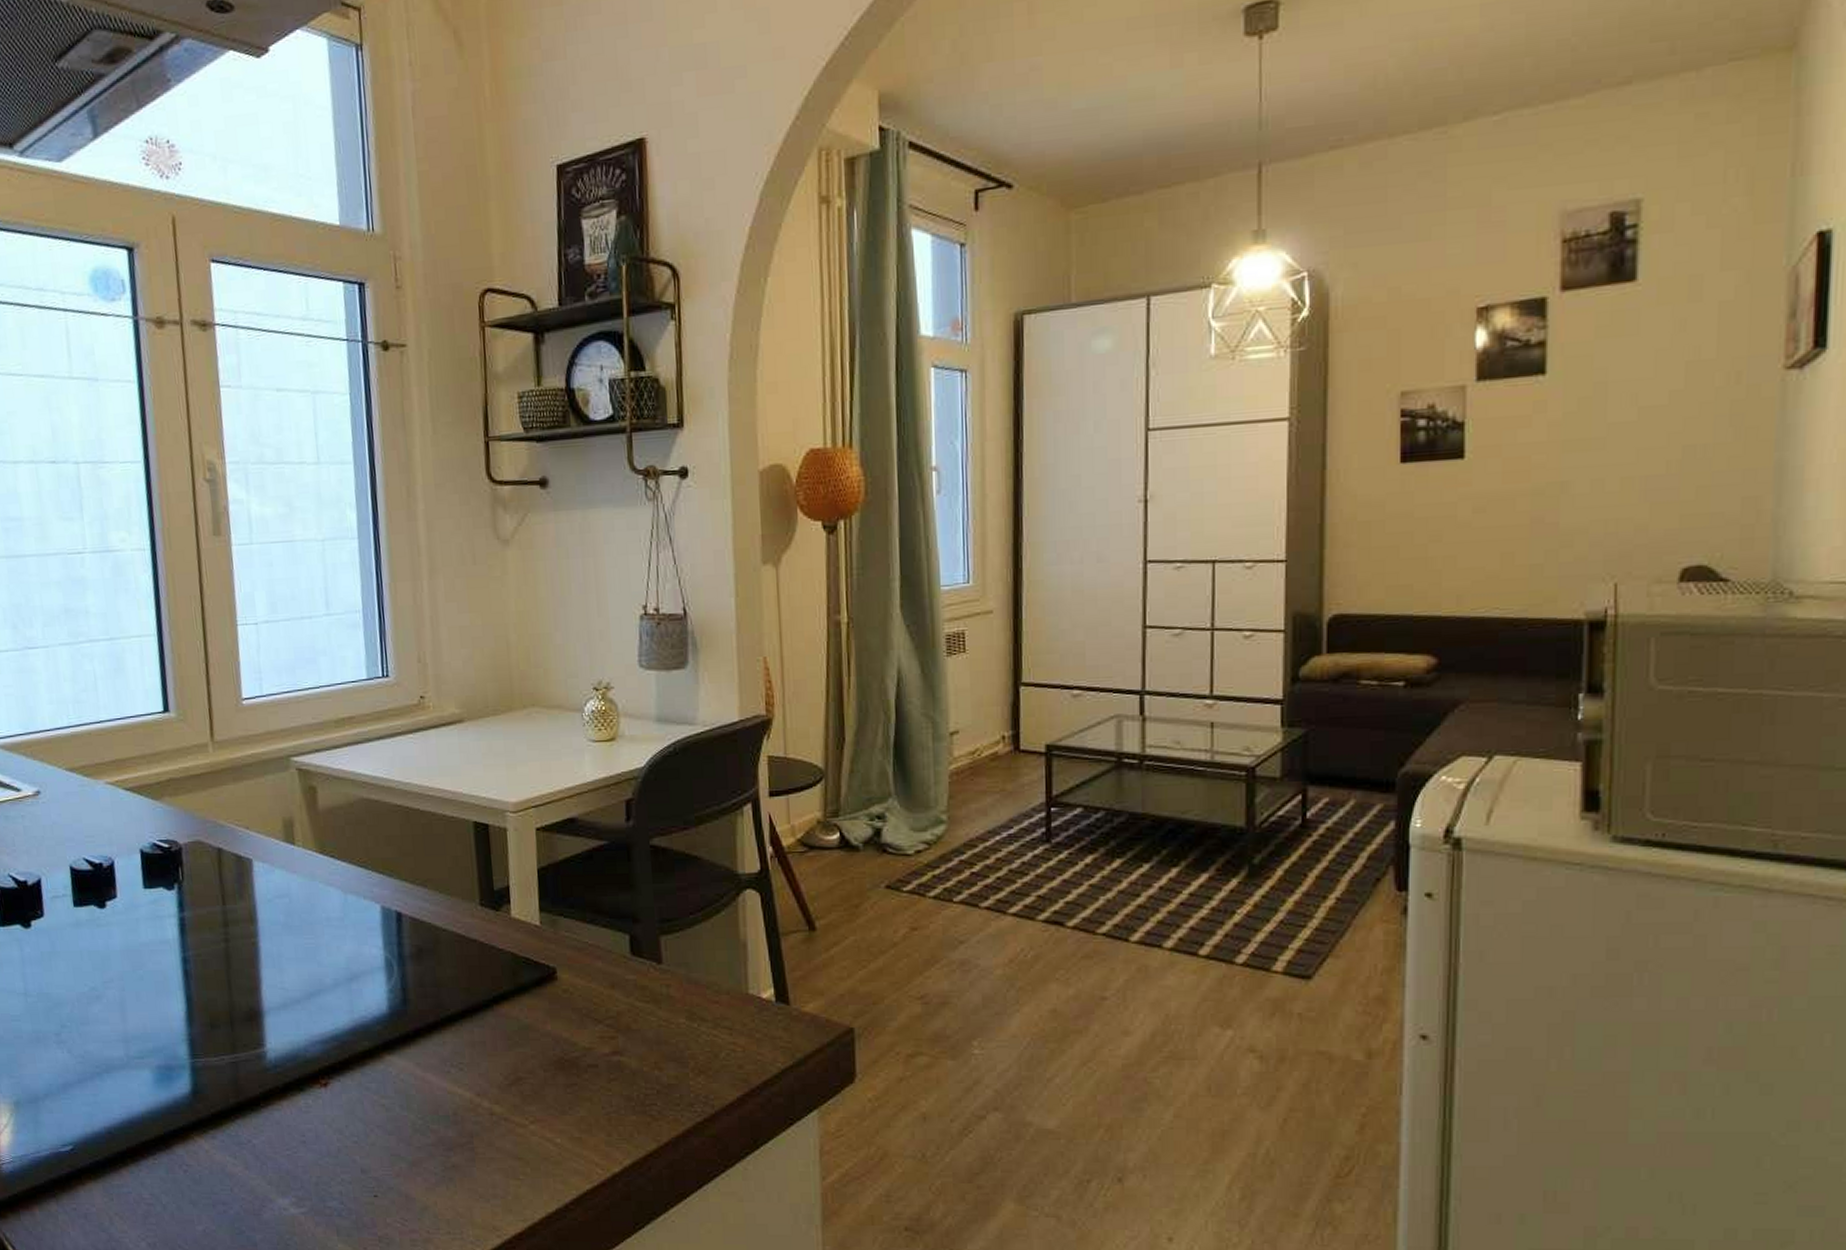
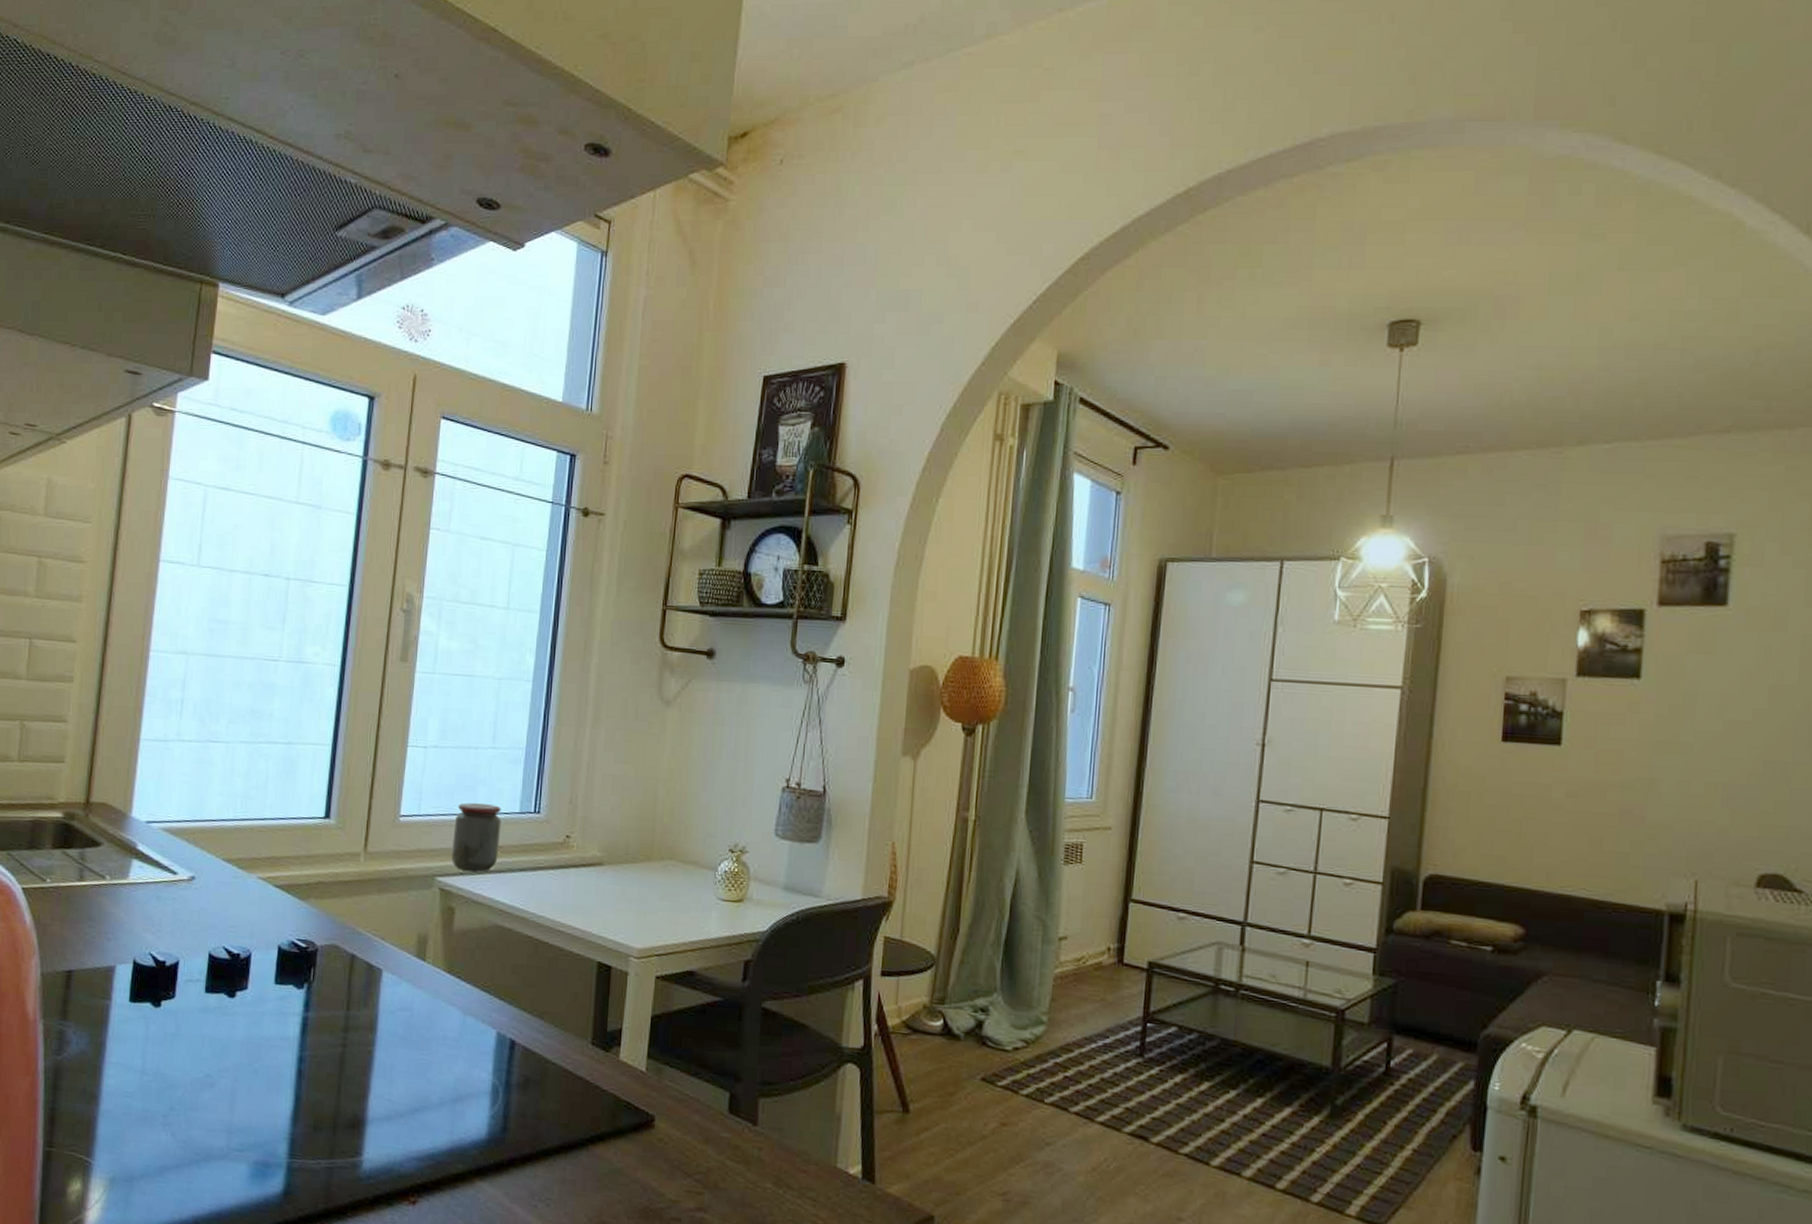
jar: none [300,674,353,747] -> present [451,802,502,872]

